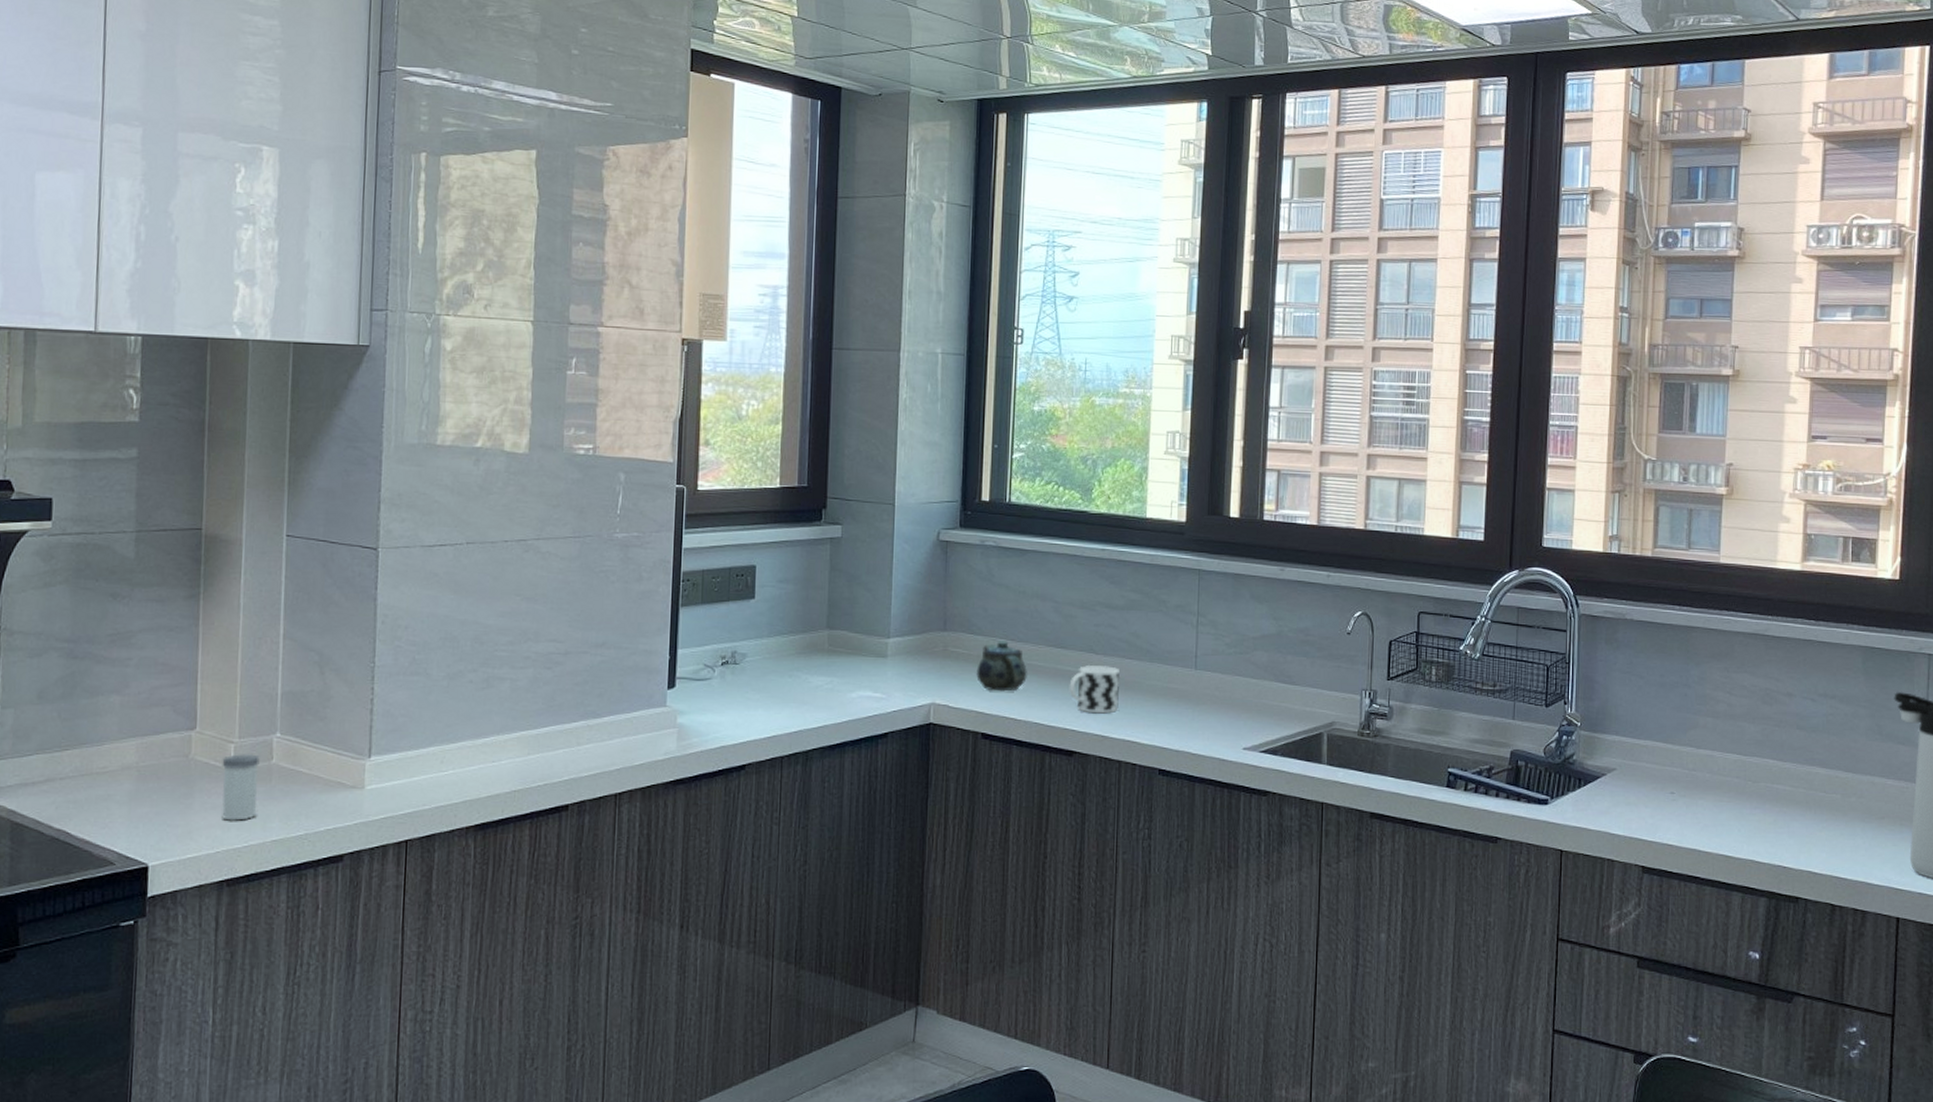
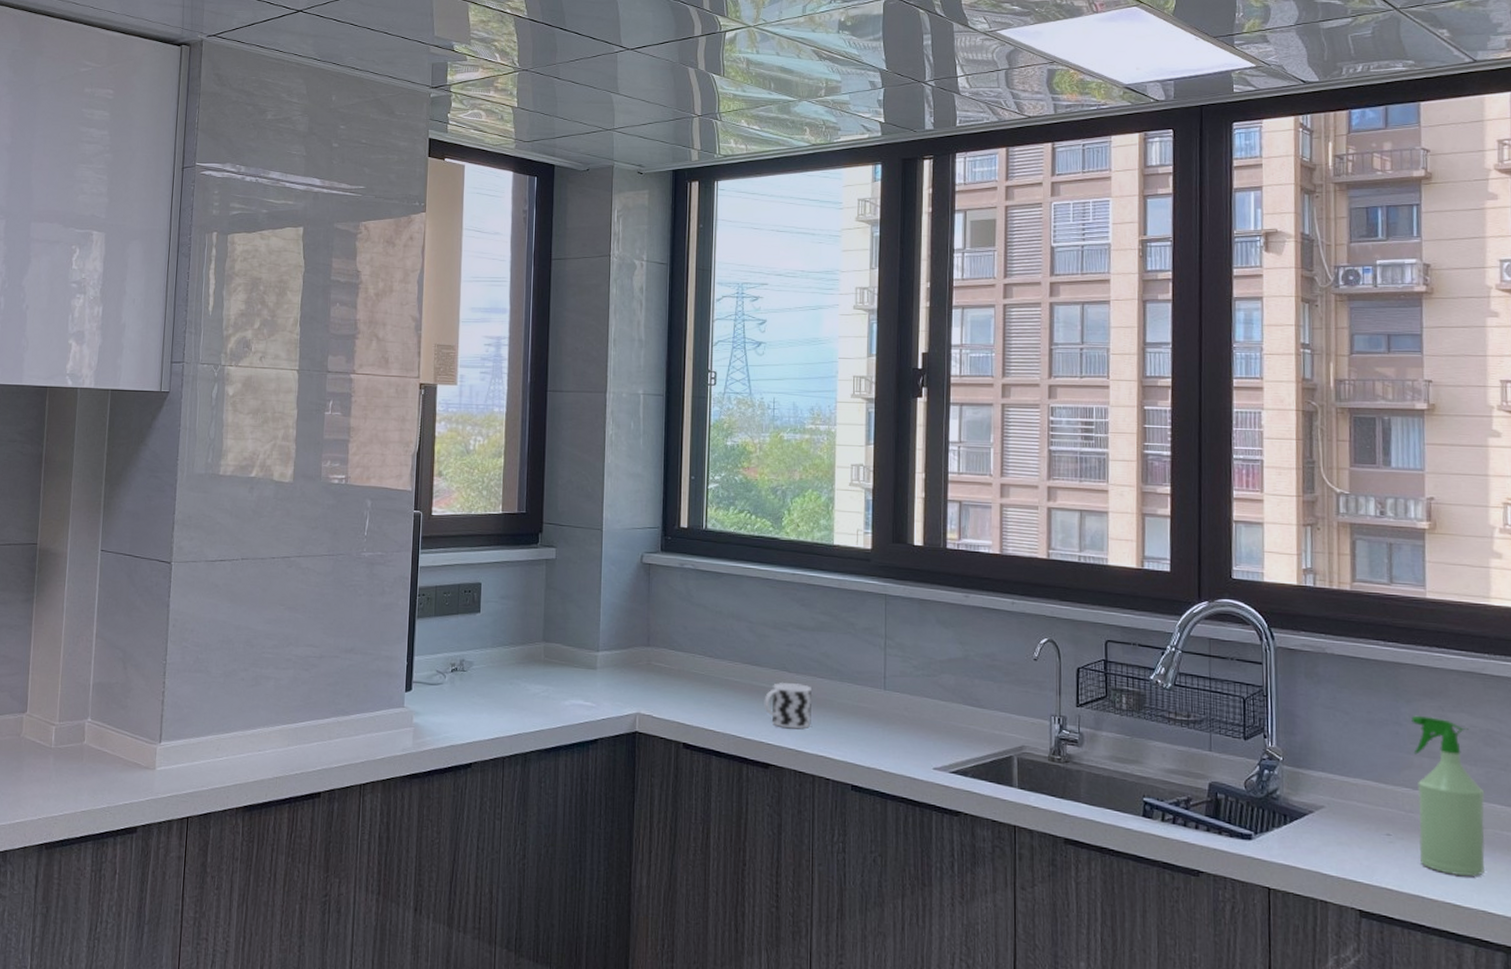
salt shaker: present [221,754,260,821] -> none [43,735,75,793]
teapot: present [976,641,1027,692] -> none [678,657,725,705]
spray bottle: none [1698,677,1760,828] -> present [1411,715,1485,876]

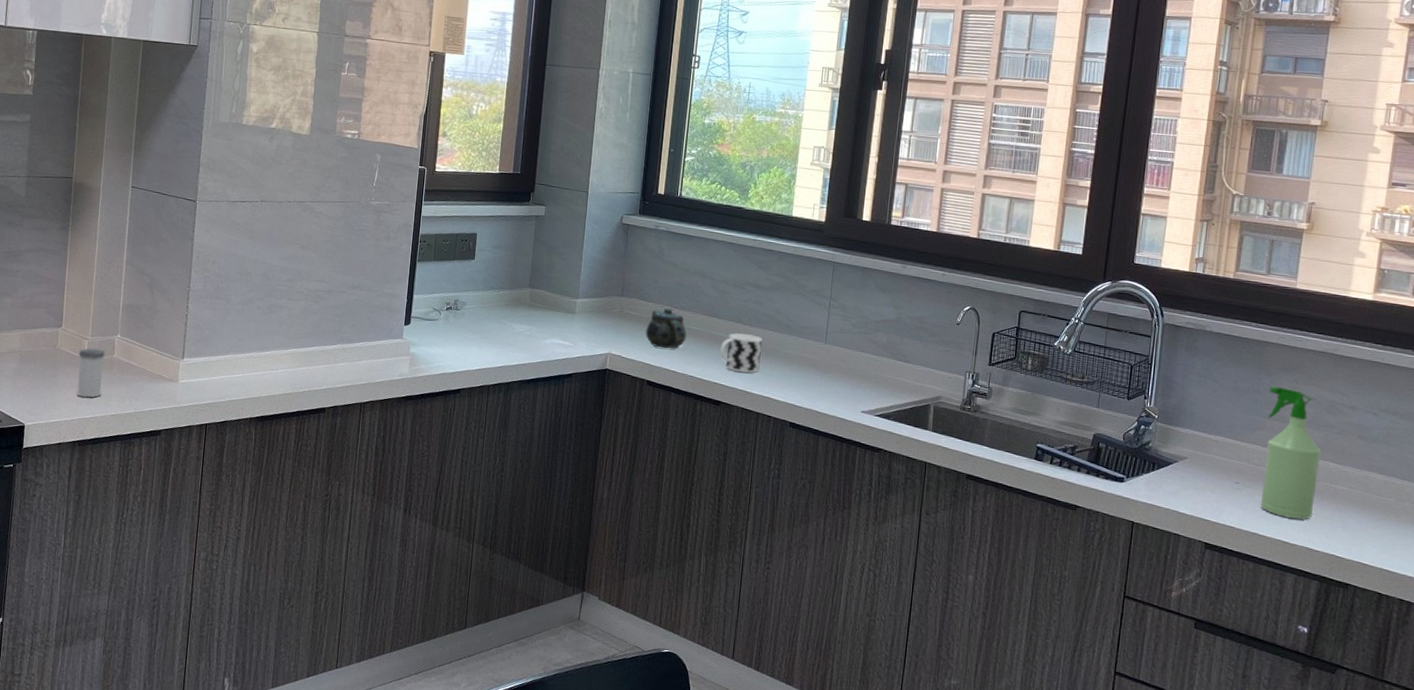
salt shaker: none [43,735,75,793] -> present [77,348,105,398]
teapot: none [678,657,725,705] -> present [645,307,687,349]

